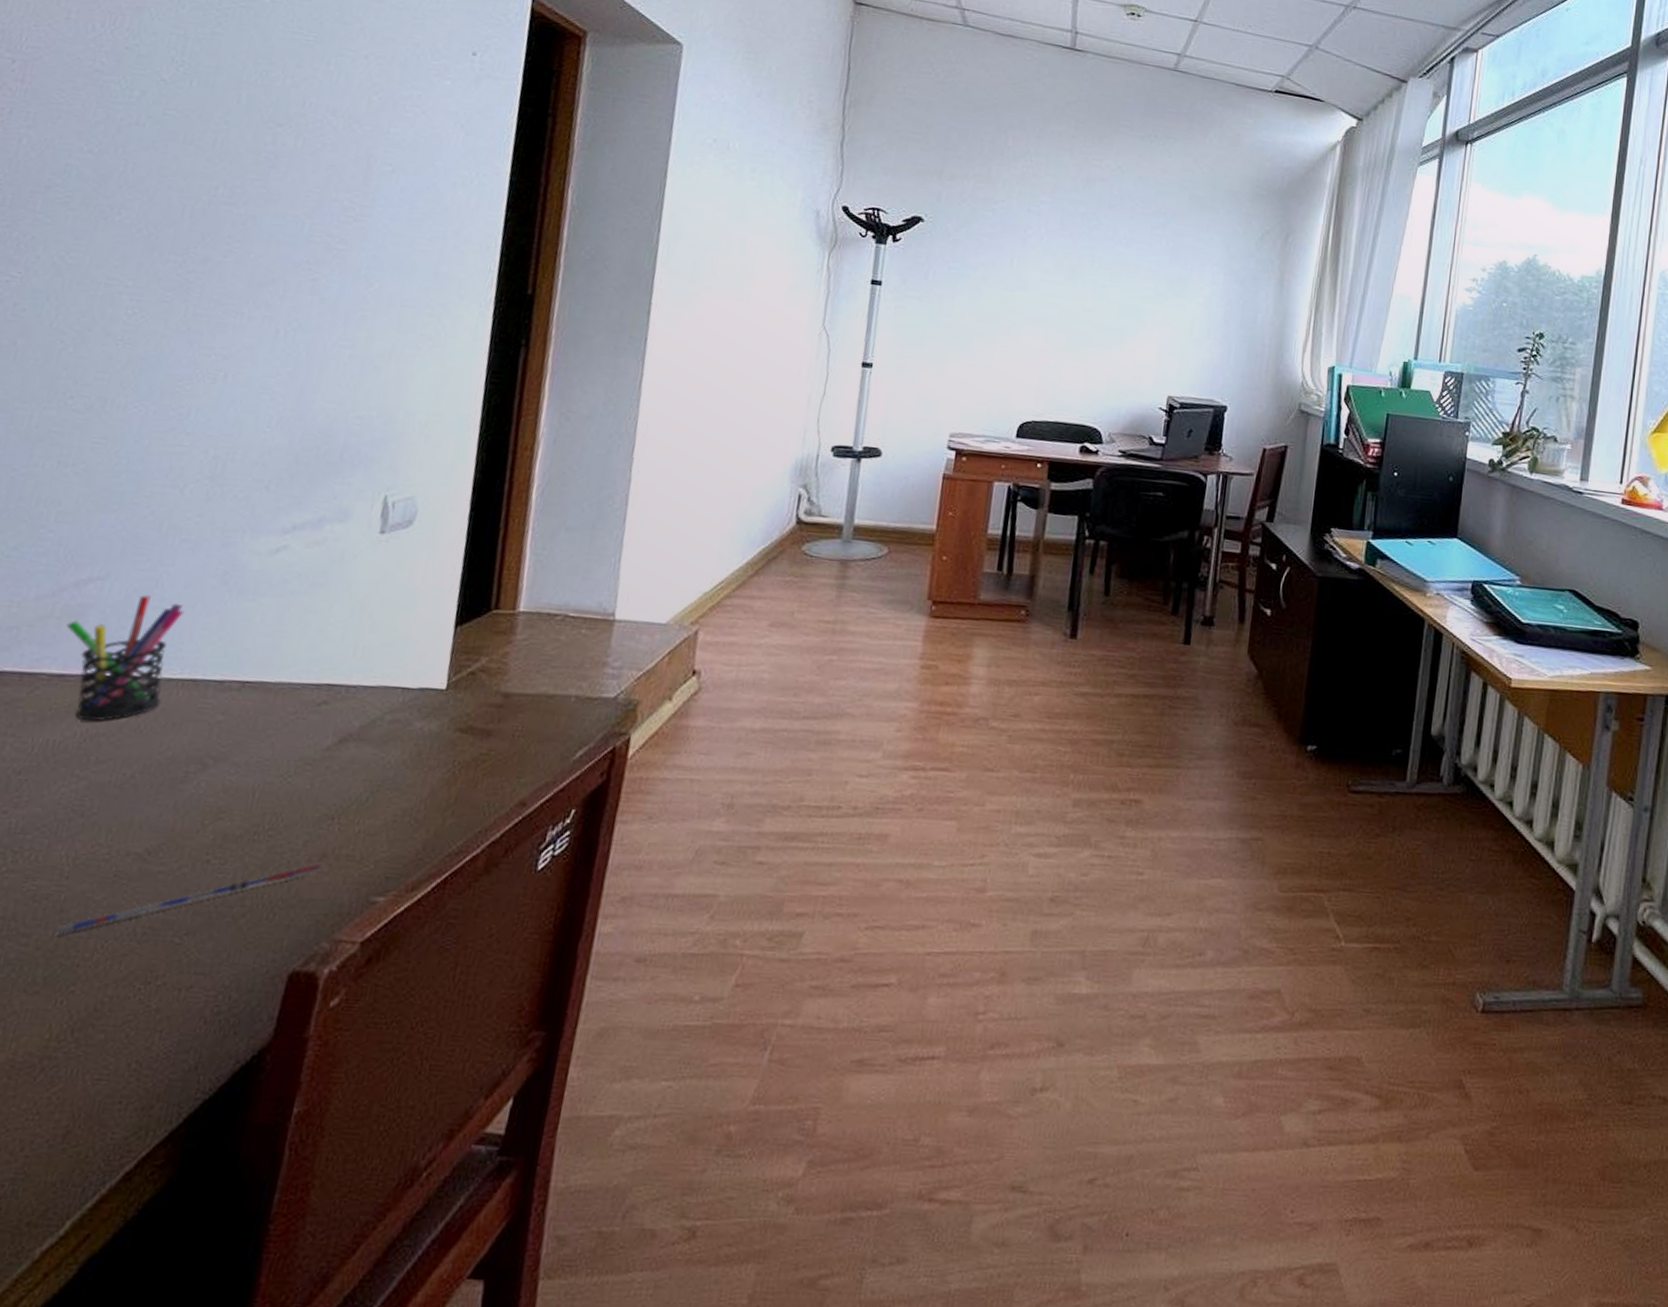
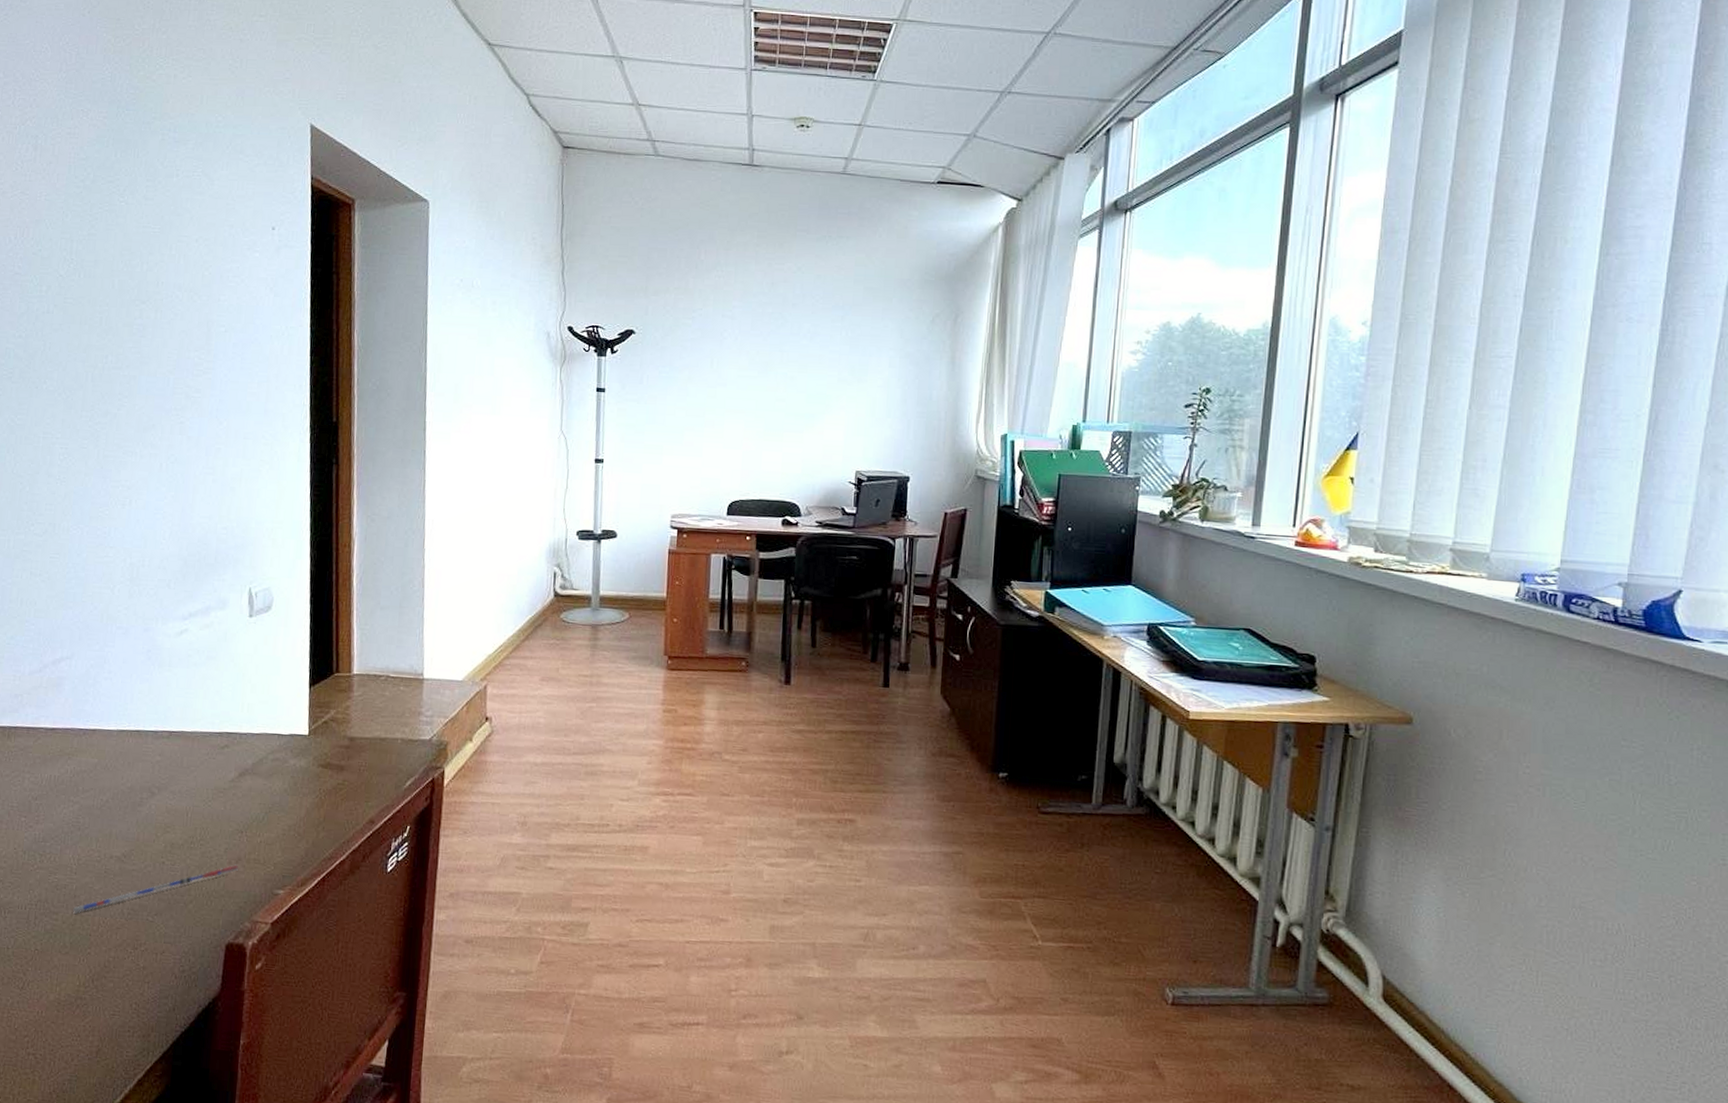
pen holder: present [66,595,185,721] -> none [51,669,126,762]

